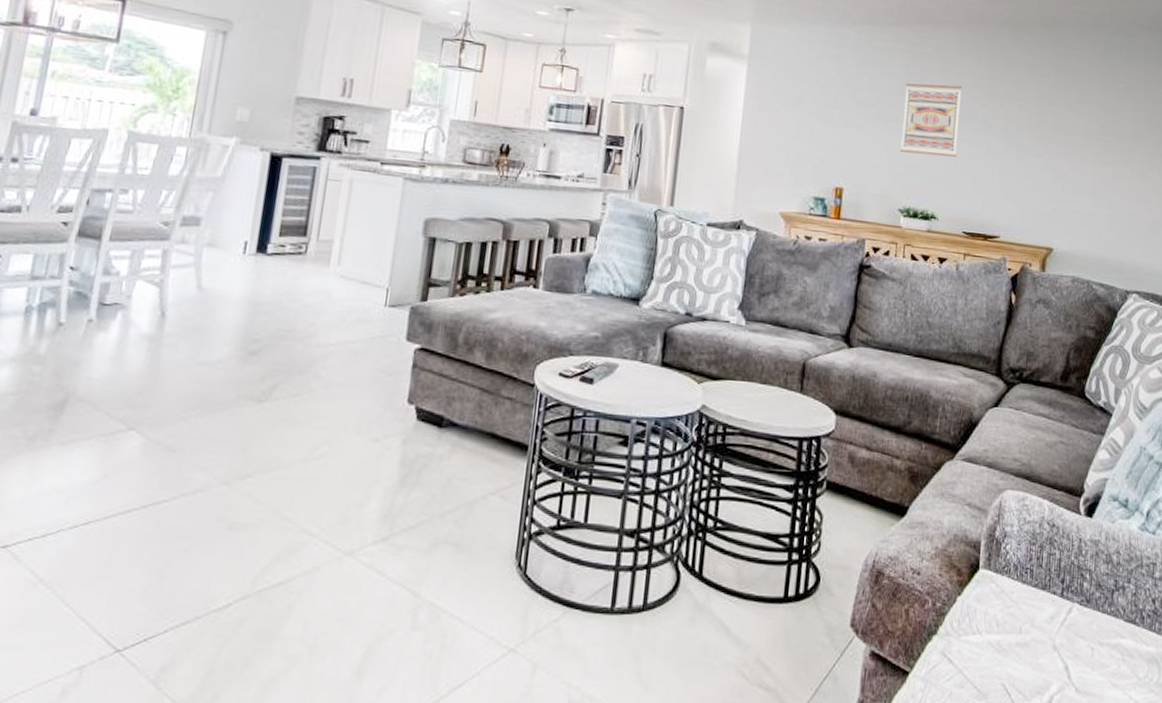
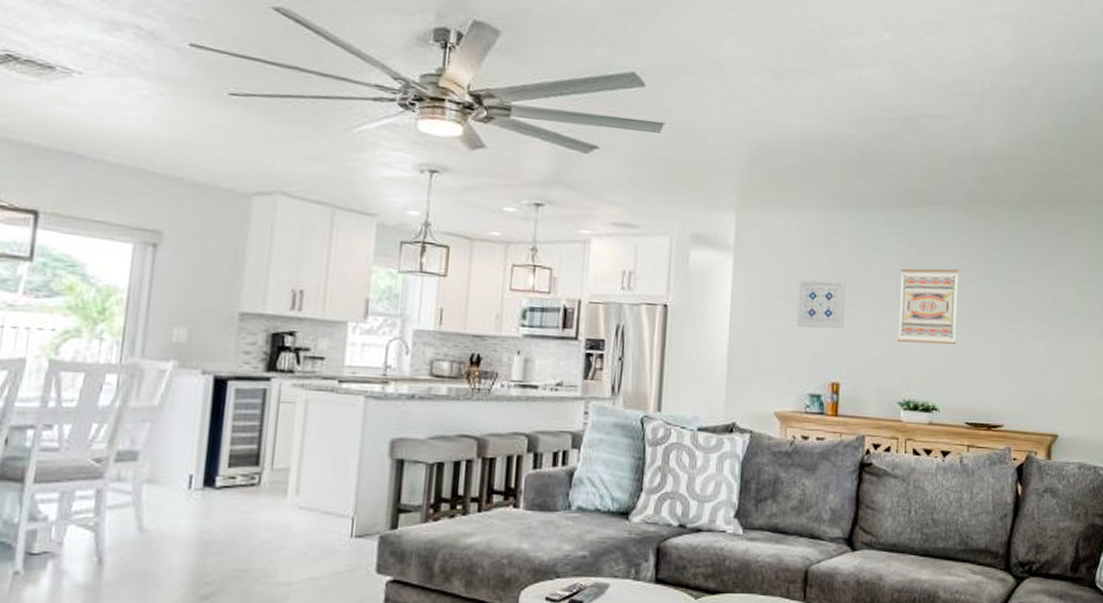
wall art: none [804,89,853,138] -> present [796,279,846,330]

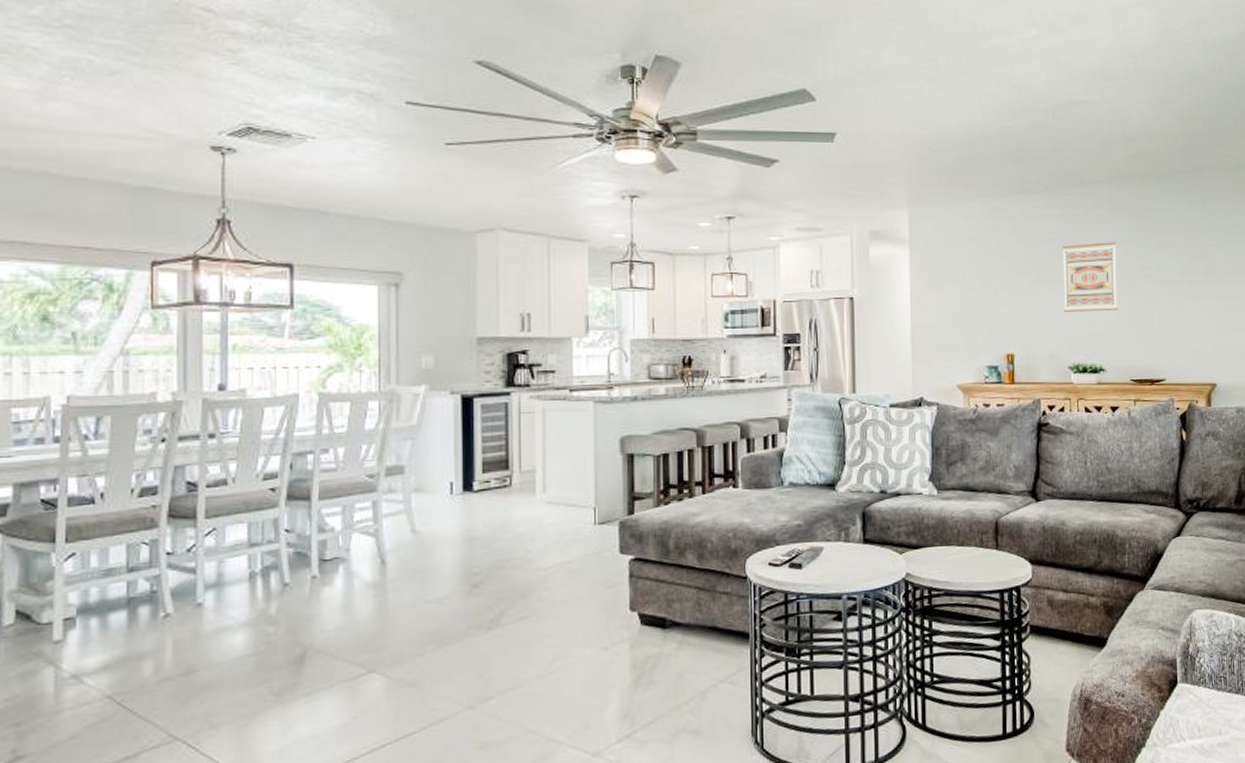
wall art: present [796,279,846,330] -> none [970,261,1014,308]

